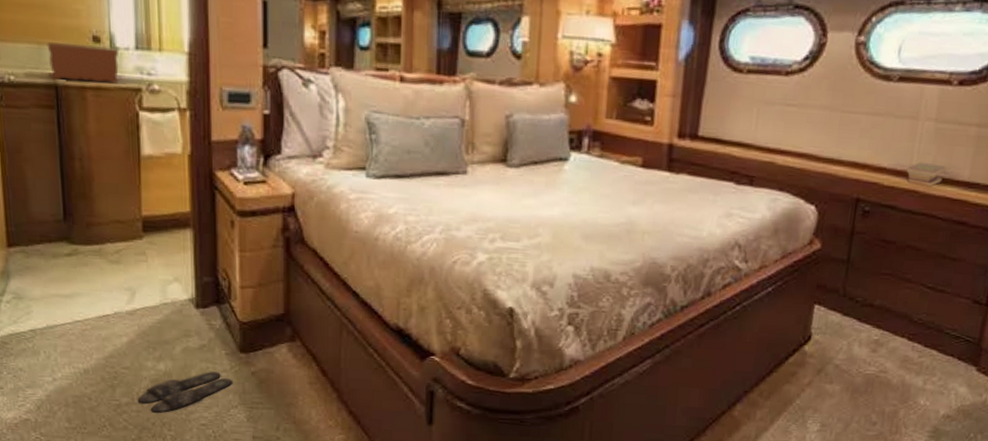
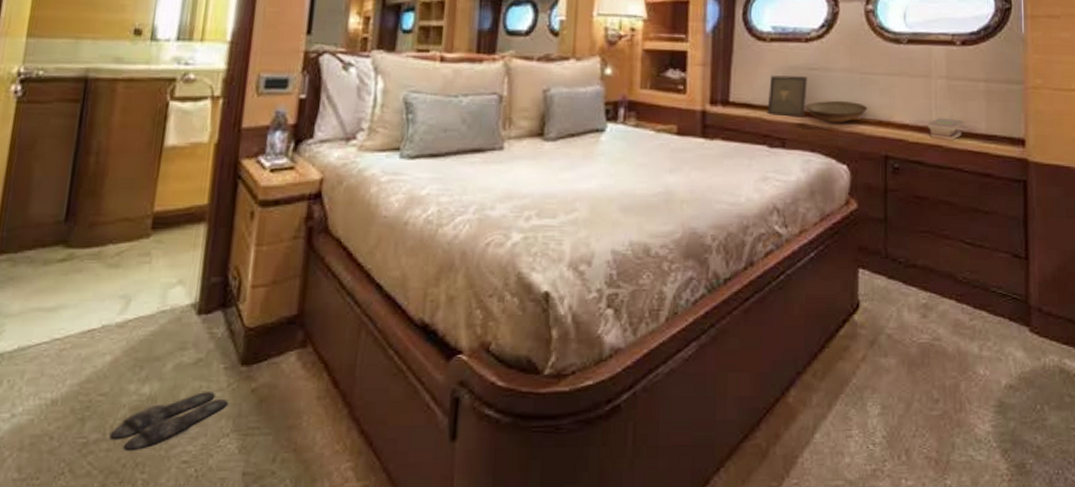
decorative box: present [47,42,120,84] -> none [83,37,160,75]
picture frame: none [737,110,784,156] -> present [767,75,808,118]
decorative bowl: none [777,139,845,164] -> present [805,101,868,124]

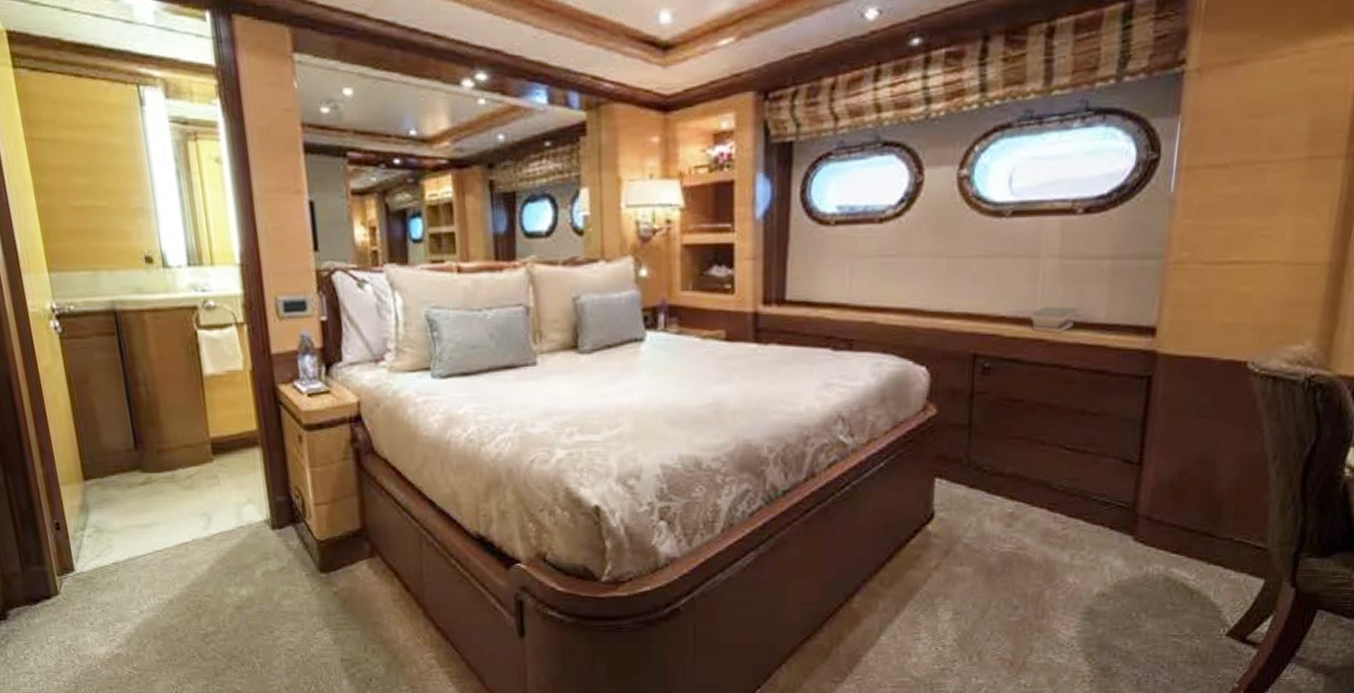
slippers: present [110,392,228,450] -> none [224,594,315,640]
picture frame: present [767,75,808,118] -> none [831,265,881,314]
decorative bowl: present [805,101,868,124] -> none [876,293,955,320]

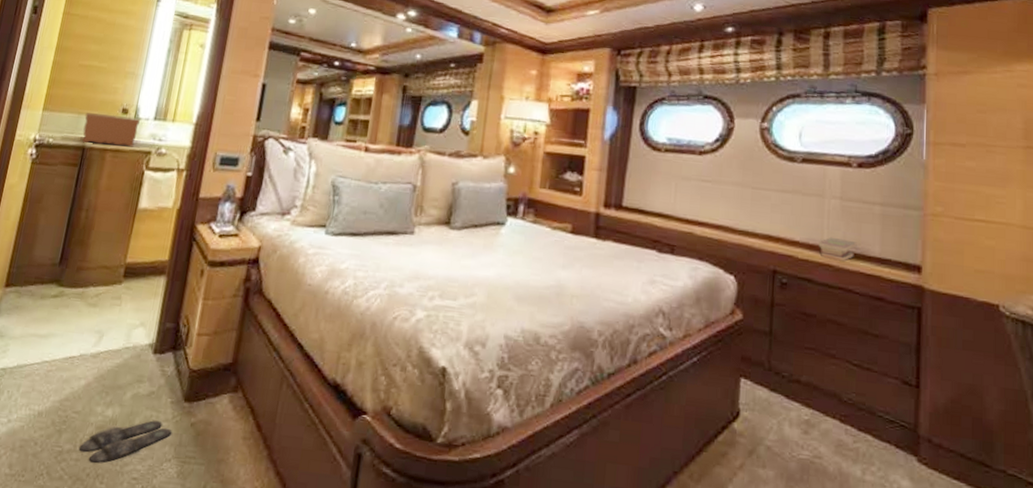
decorative box: none [101,266,174,306] -> present [82,113,141,147]
slippers: none [224,594,315,640] -> present [79,420,172,463]

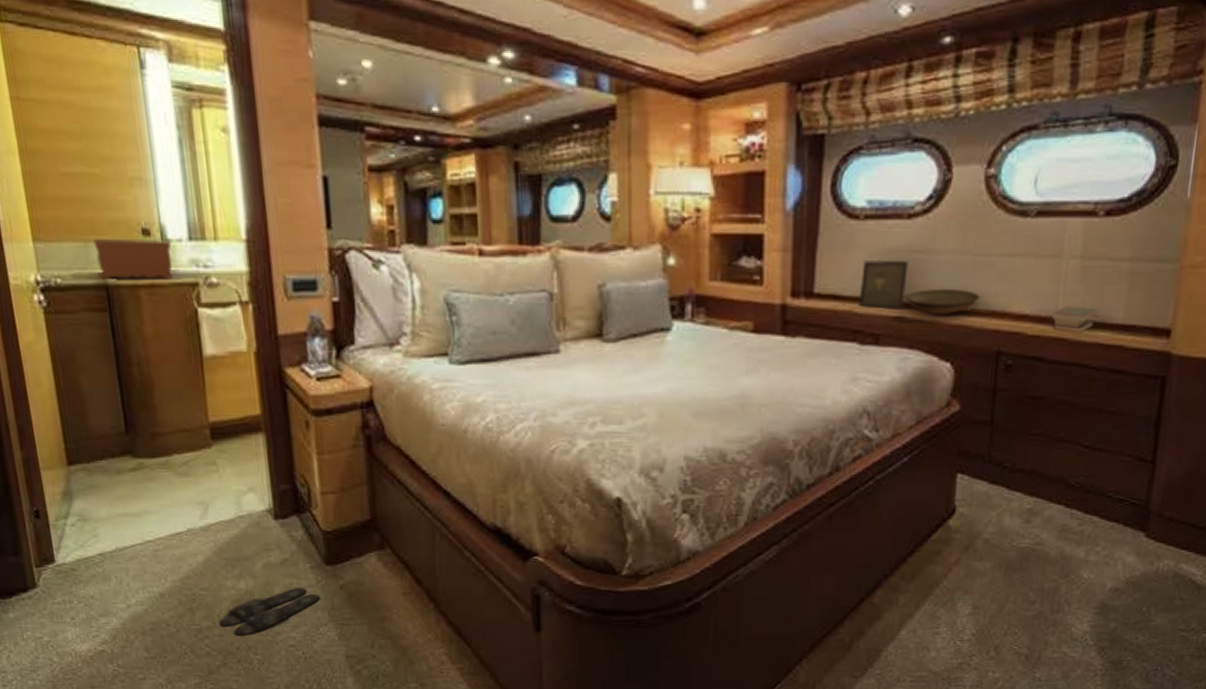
picture frame: none [658,184,700,227] -> present [858,260,909,310]
decorative bowl: none [695,212,758,236] -> present [903,290,980,316]

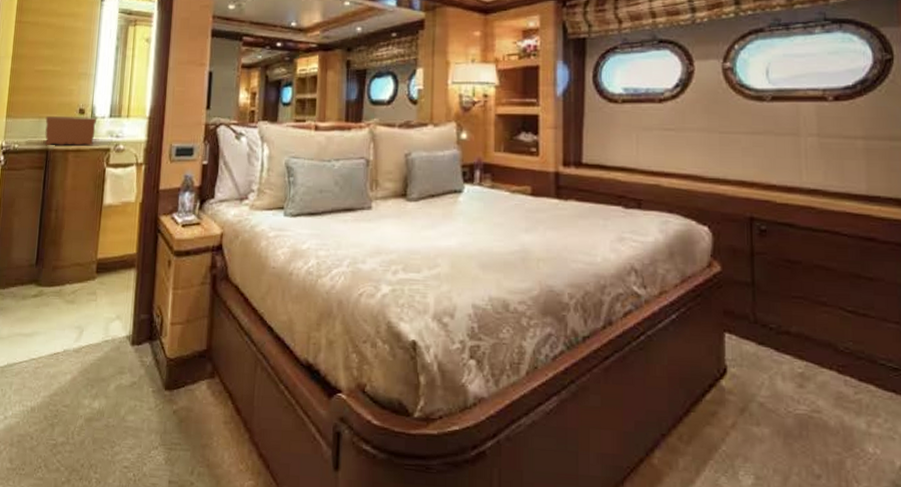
slippers: present [220,588,320,636] -> none [72,410,156,454]
picture frame: present [858,260,909,310] -> none [621,136,663,178]
decorative bowl: present [903,290,980,316] -> none [660,161,729,185]
books: present [1052,305,1098,333] -> none [797,177,841,202]

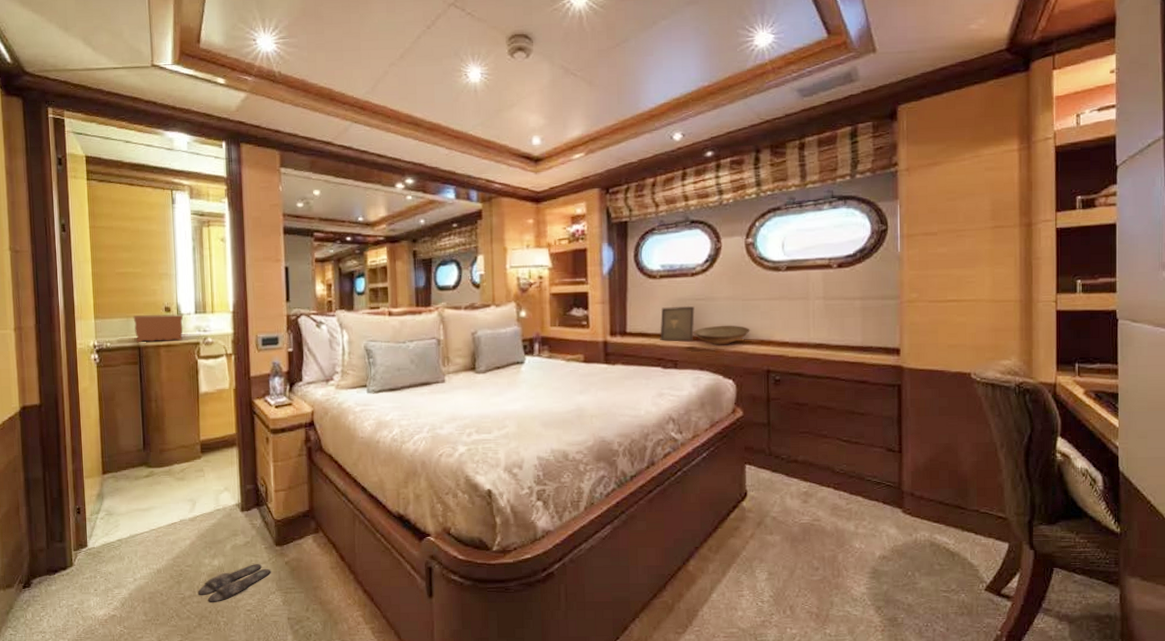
slippers: none [72,410,156,454] -> present [198,564,271,602]
picture frame: none [621,136,663,178] -> present [660,306,695,342]
decorative bowl: none [660,161,729,185] -> present [693,326,750,346]

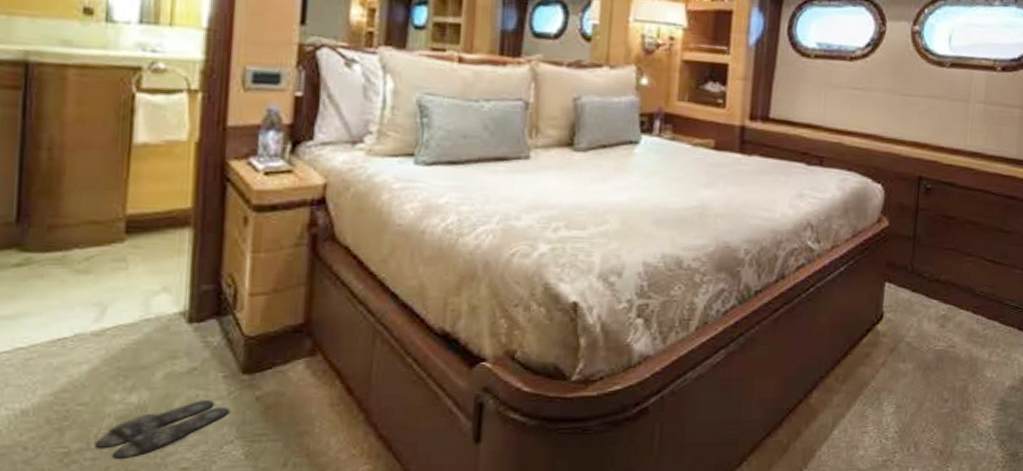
decorative box: present [133,314,184,343] -> none [19,13,118,62]
picture frame: present [660,306,695,342] -> none [807,93,850,137]
decorative bowl: present [693,326,750,346] -> none [844,121,907,145]

